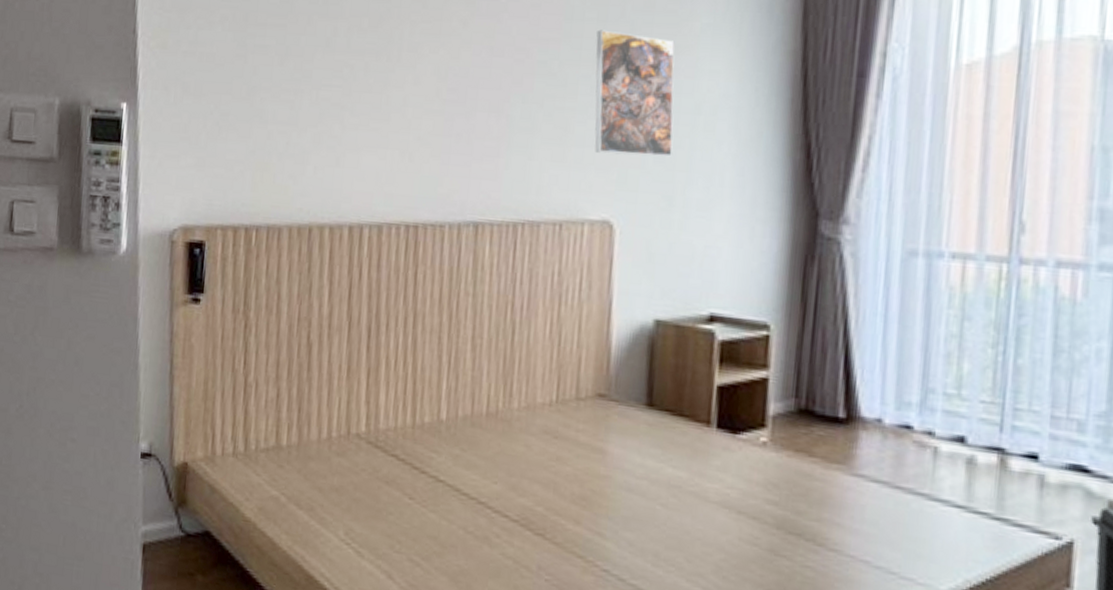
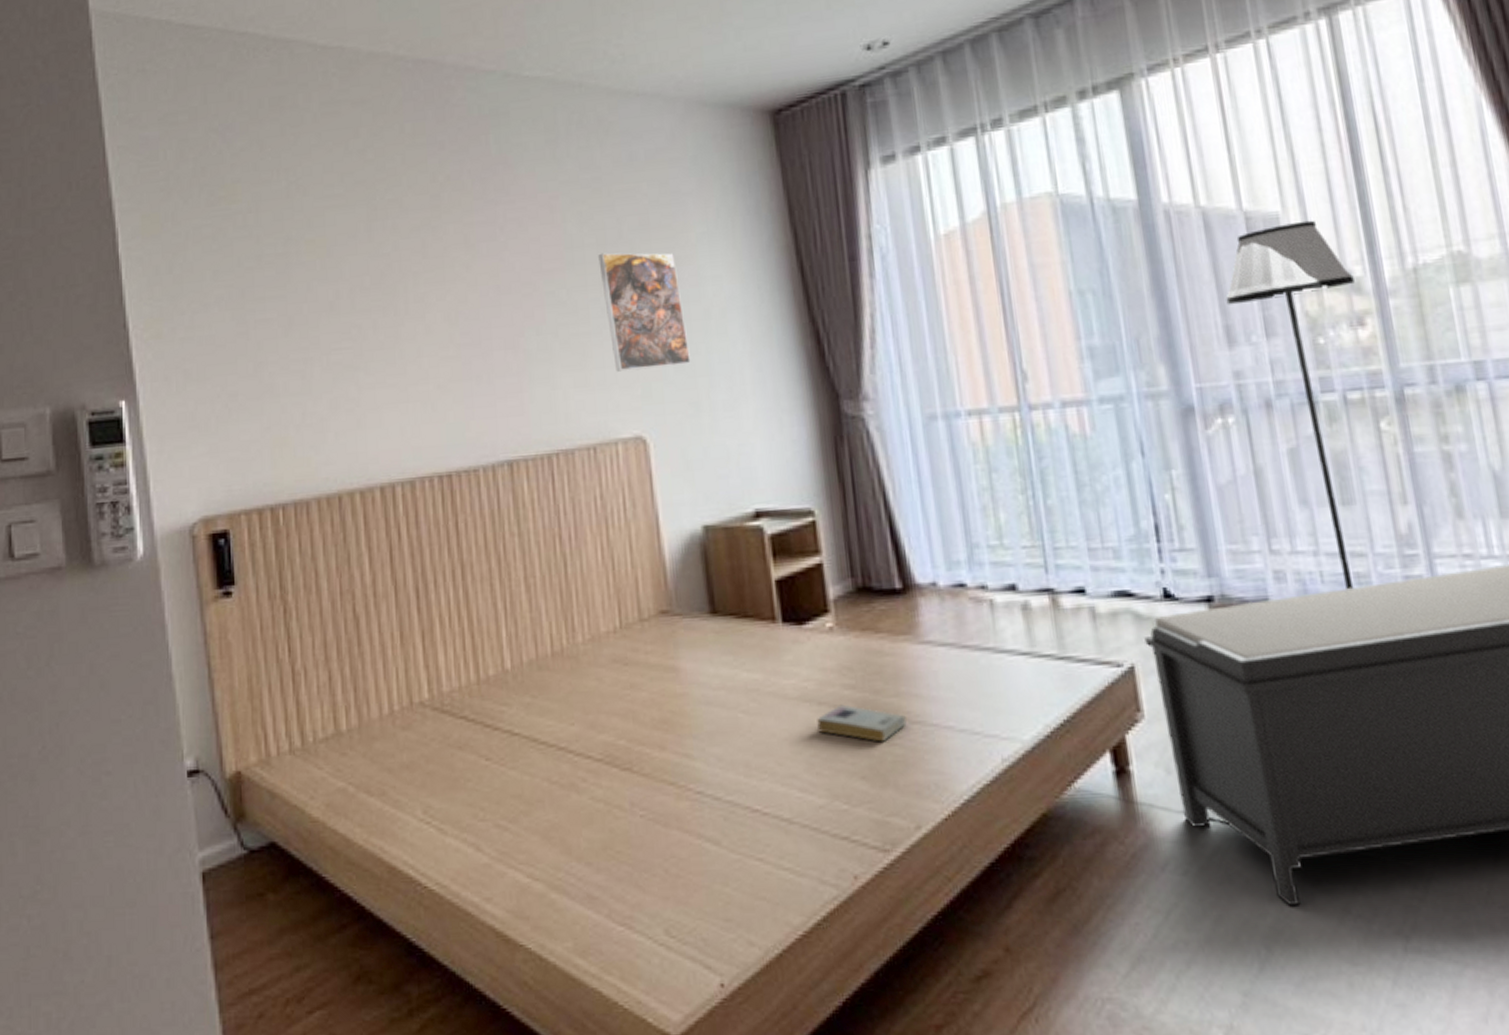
book: none [732,517,824,562] -> present [817,704,907,742]

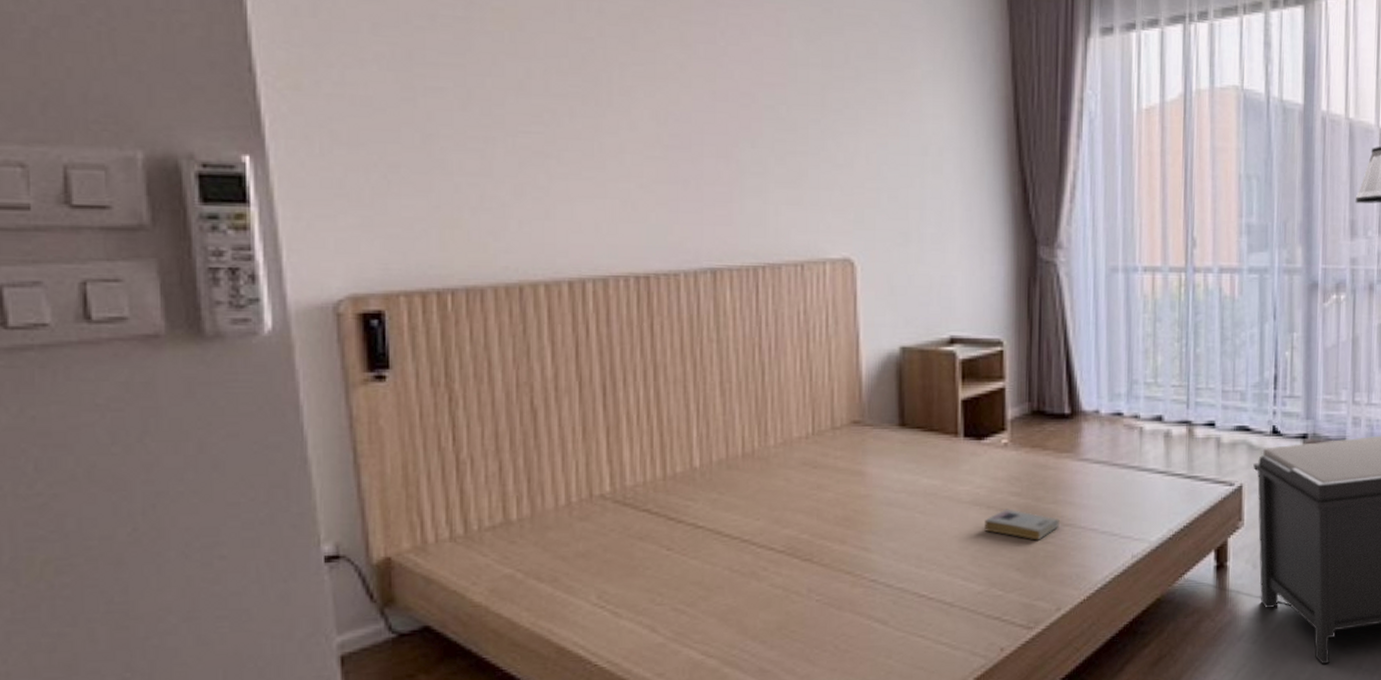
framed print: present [598,252,691,372] -> none [822,75,905,196]

